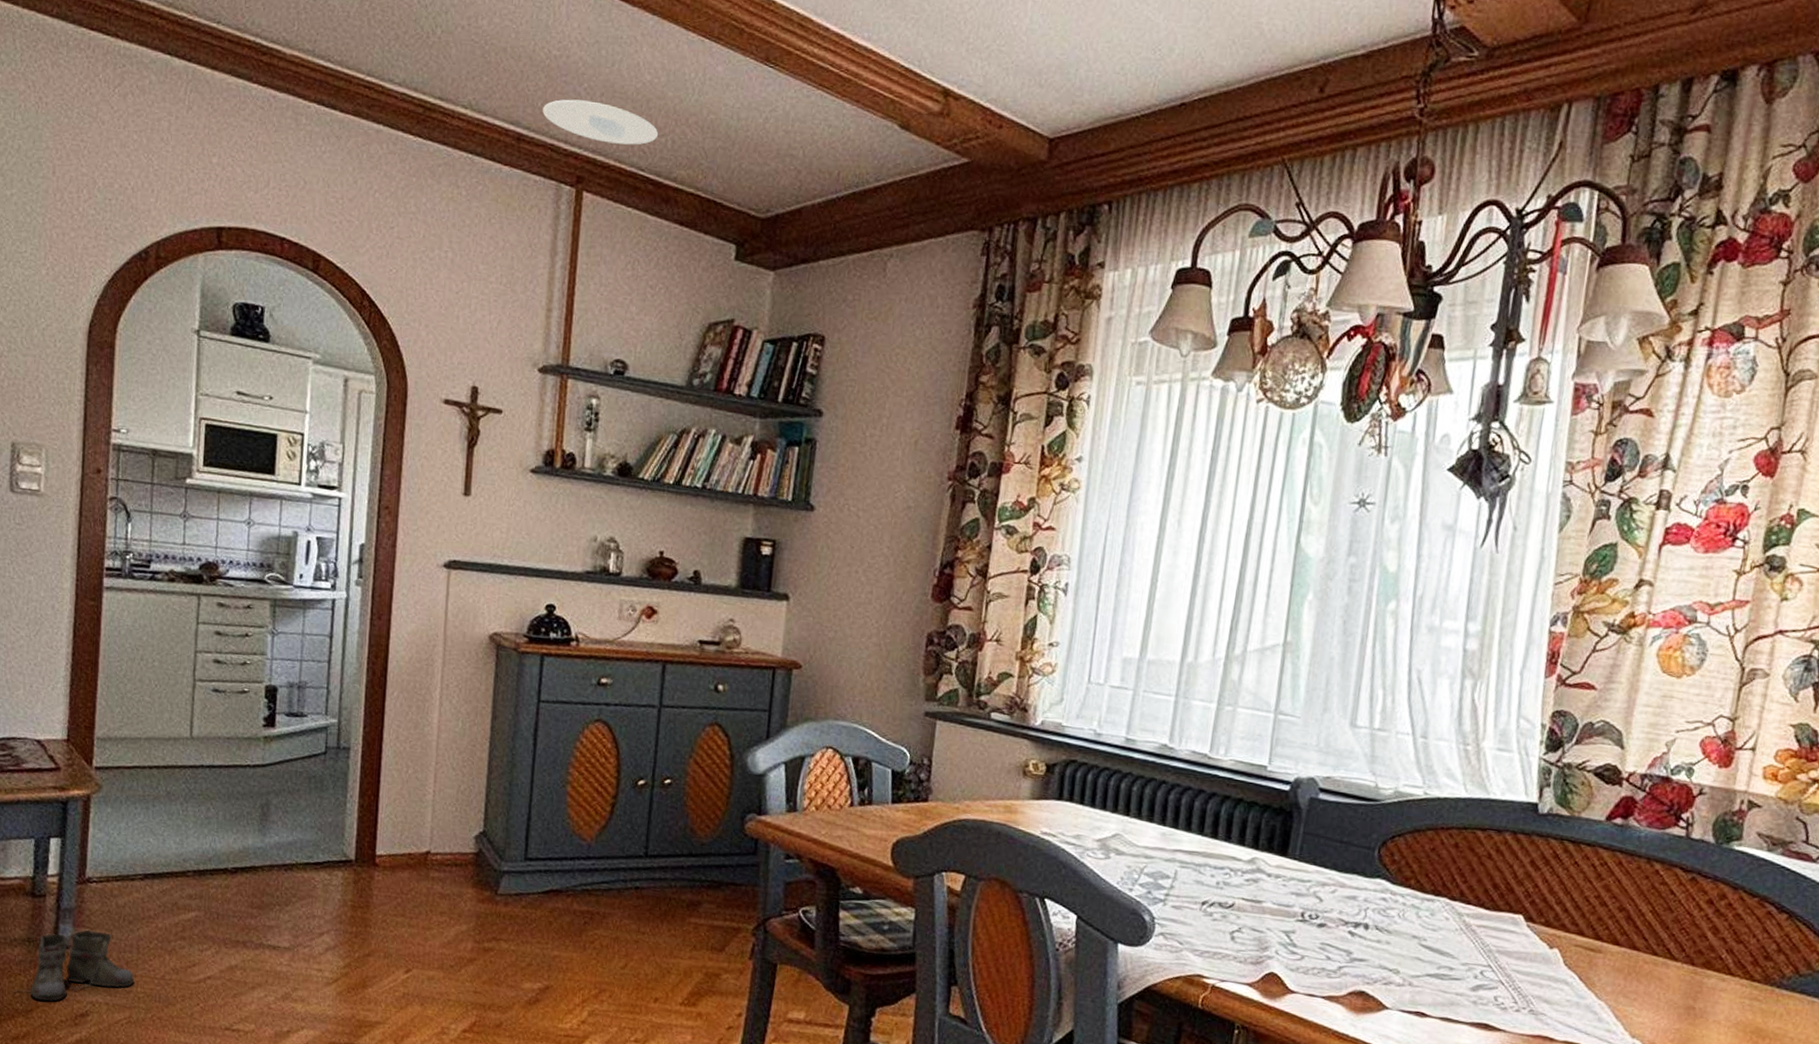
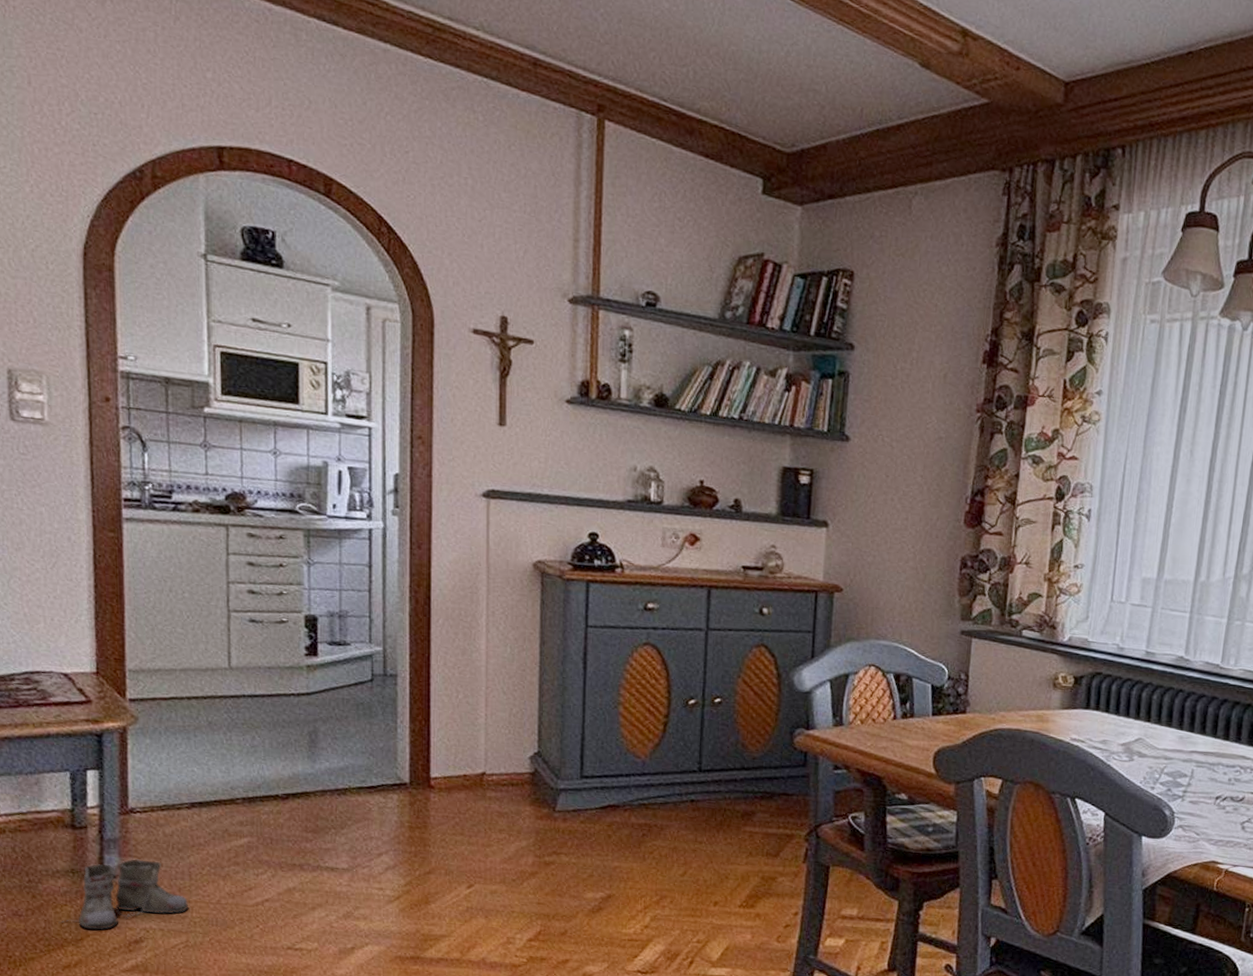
recessed light: present [543,99,659,145] -> none [559,24,680,75]

